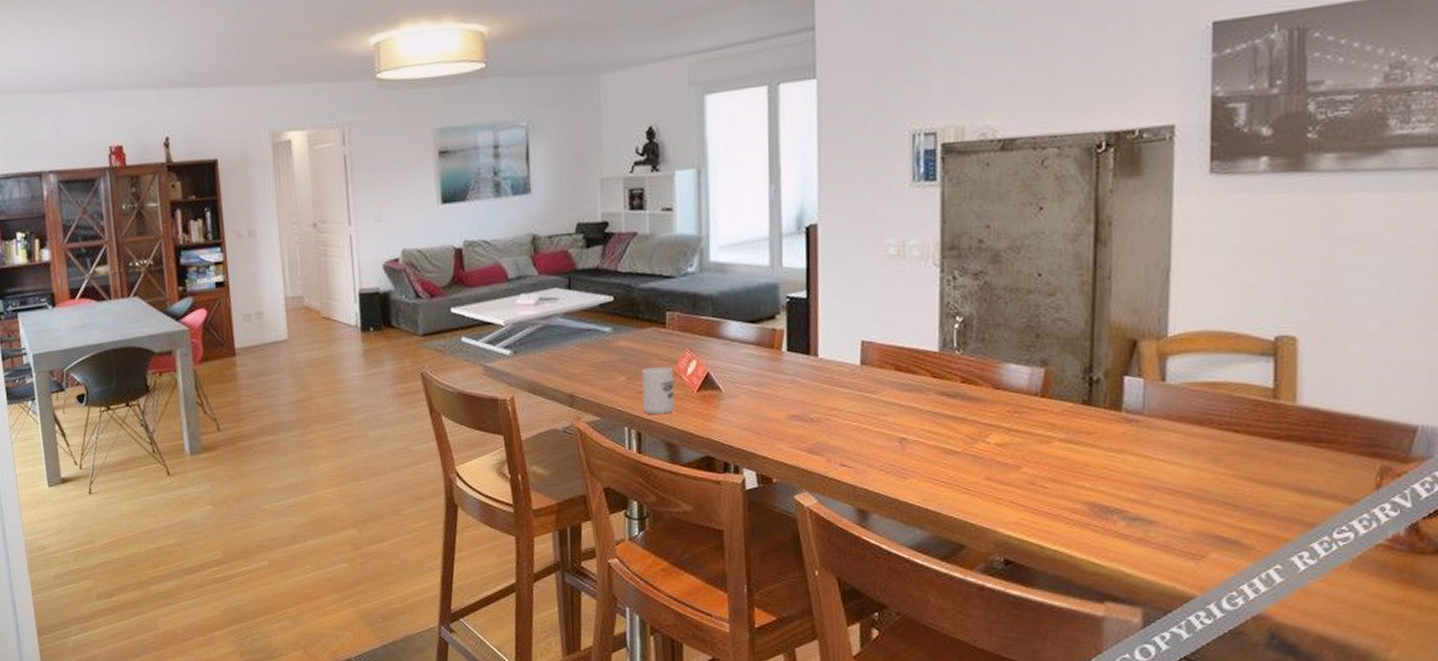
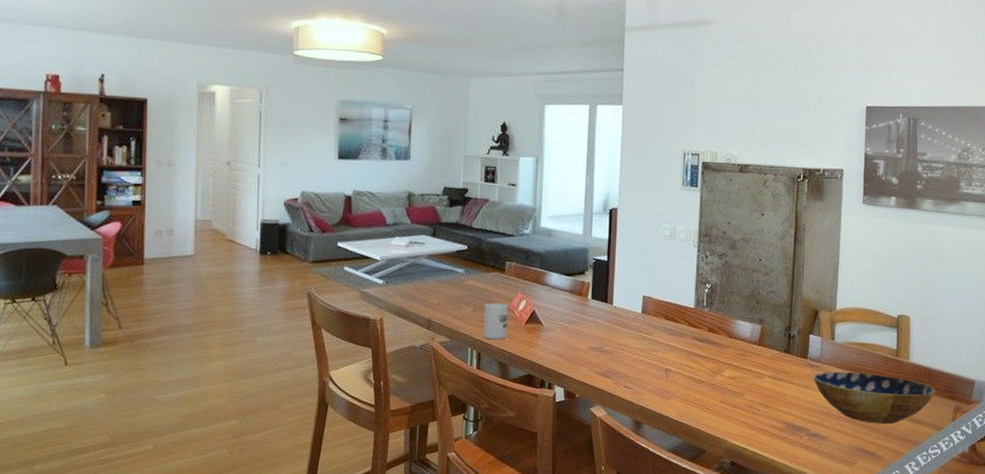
bowl: none [1130,425,1346,499] -> present [812,371,936,425]

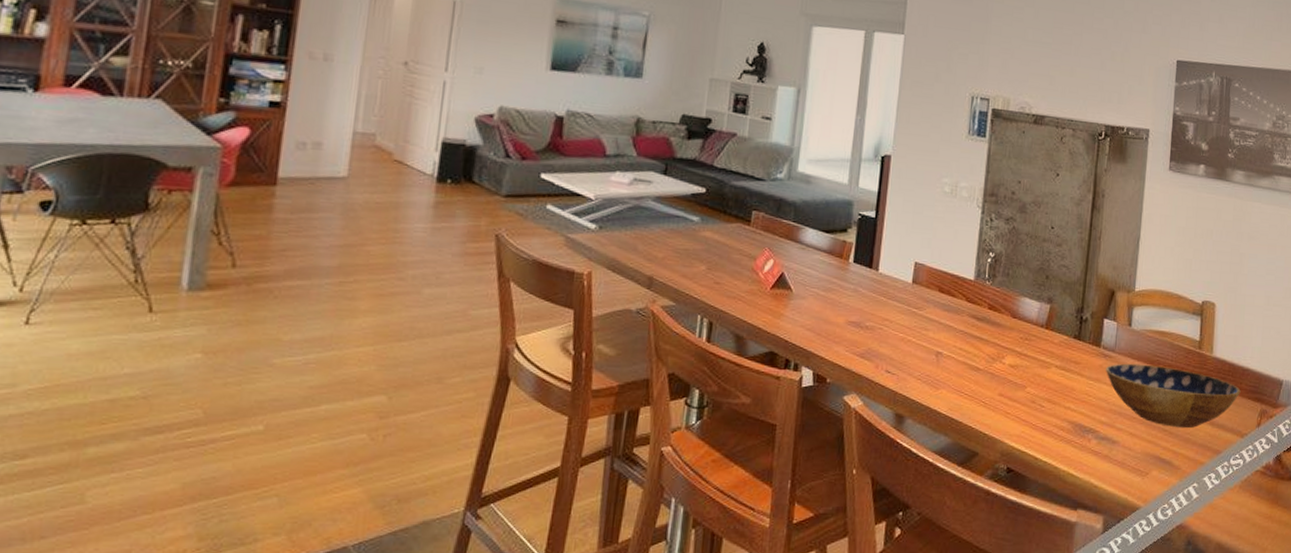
cup: present [483,303,509,340] -> none [717,261,752,307]

